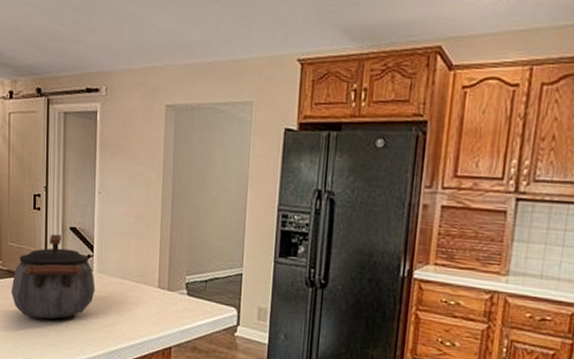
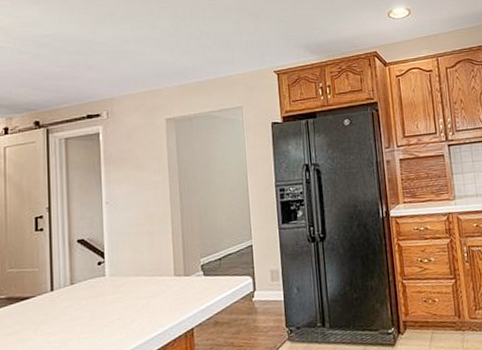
kettle: present [11,234,95,319] -> none [11,249,109,340]

